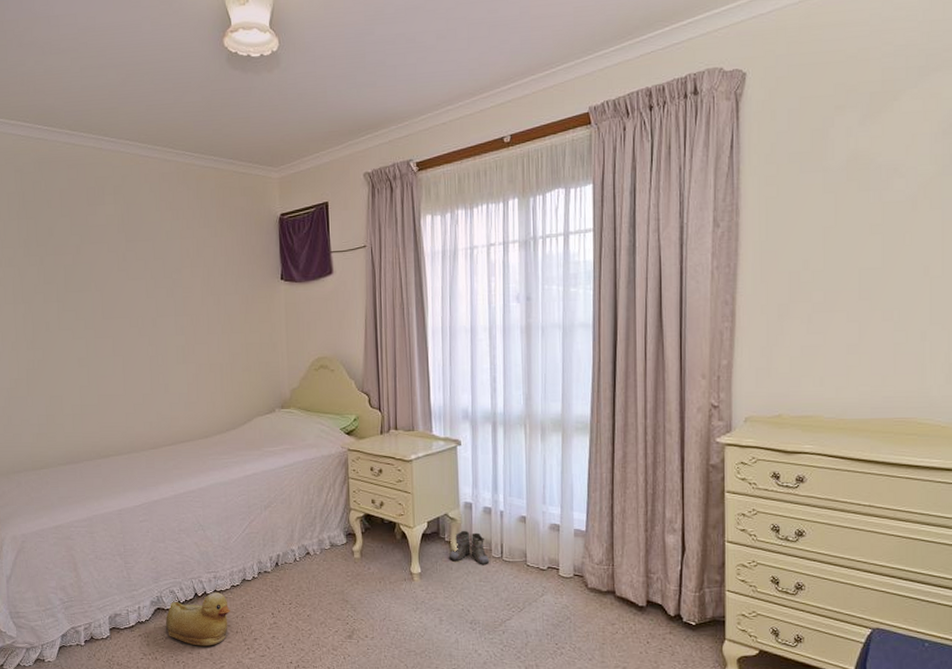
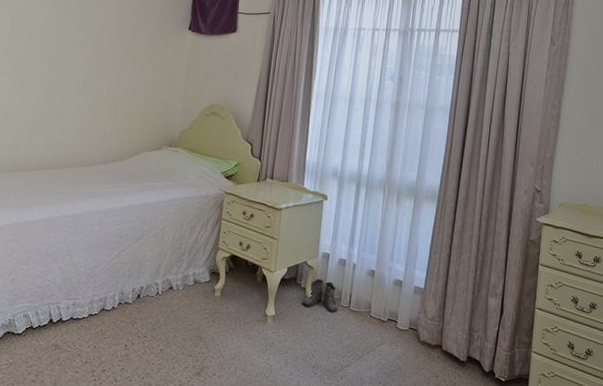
rubber duck: present [166,592,231,646] -> none [13,319,84,375]

